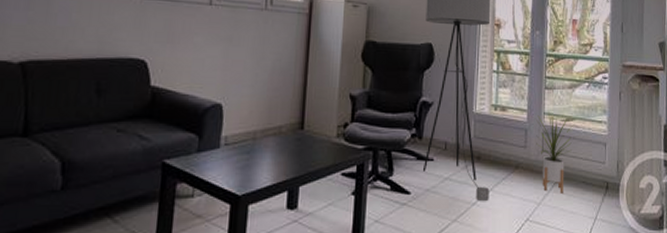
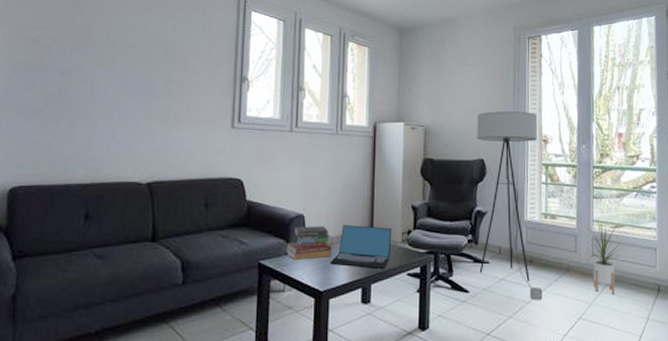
books: none [197,118,254,158] -> present [286,226,332,260]
laptop: none [251,117,326,168] -> present [330,225,392,268]

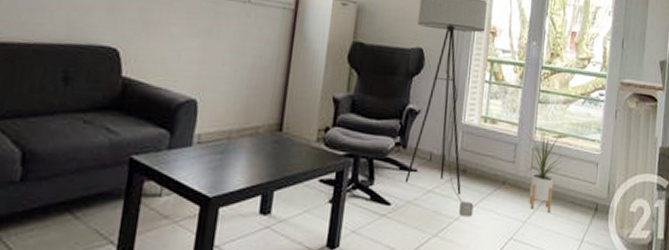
books: present [286,226,332,260] -> none [168,114,229,157]
laptop: present [330,225,392,268] -> none [224,116,306,172]

